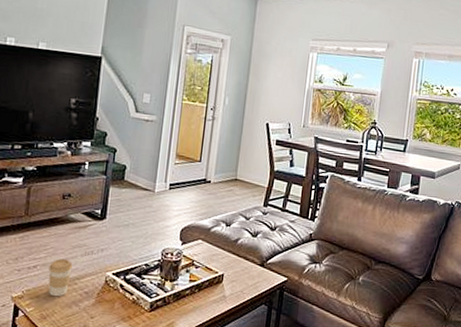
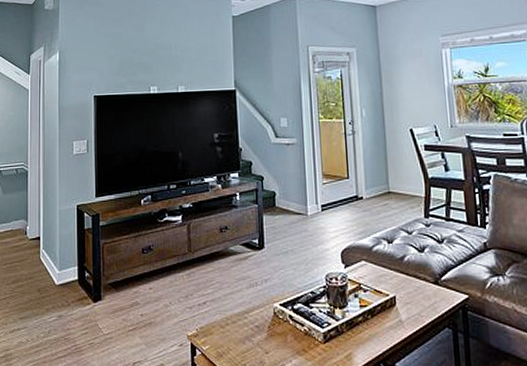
coffee cup: present [48,258,73,297] -> none [217,292,240,333]

